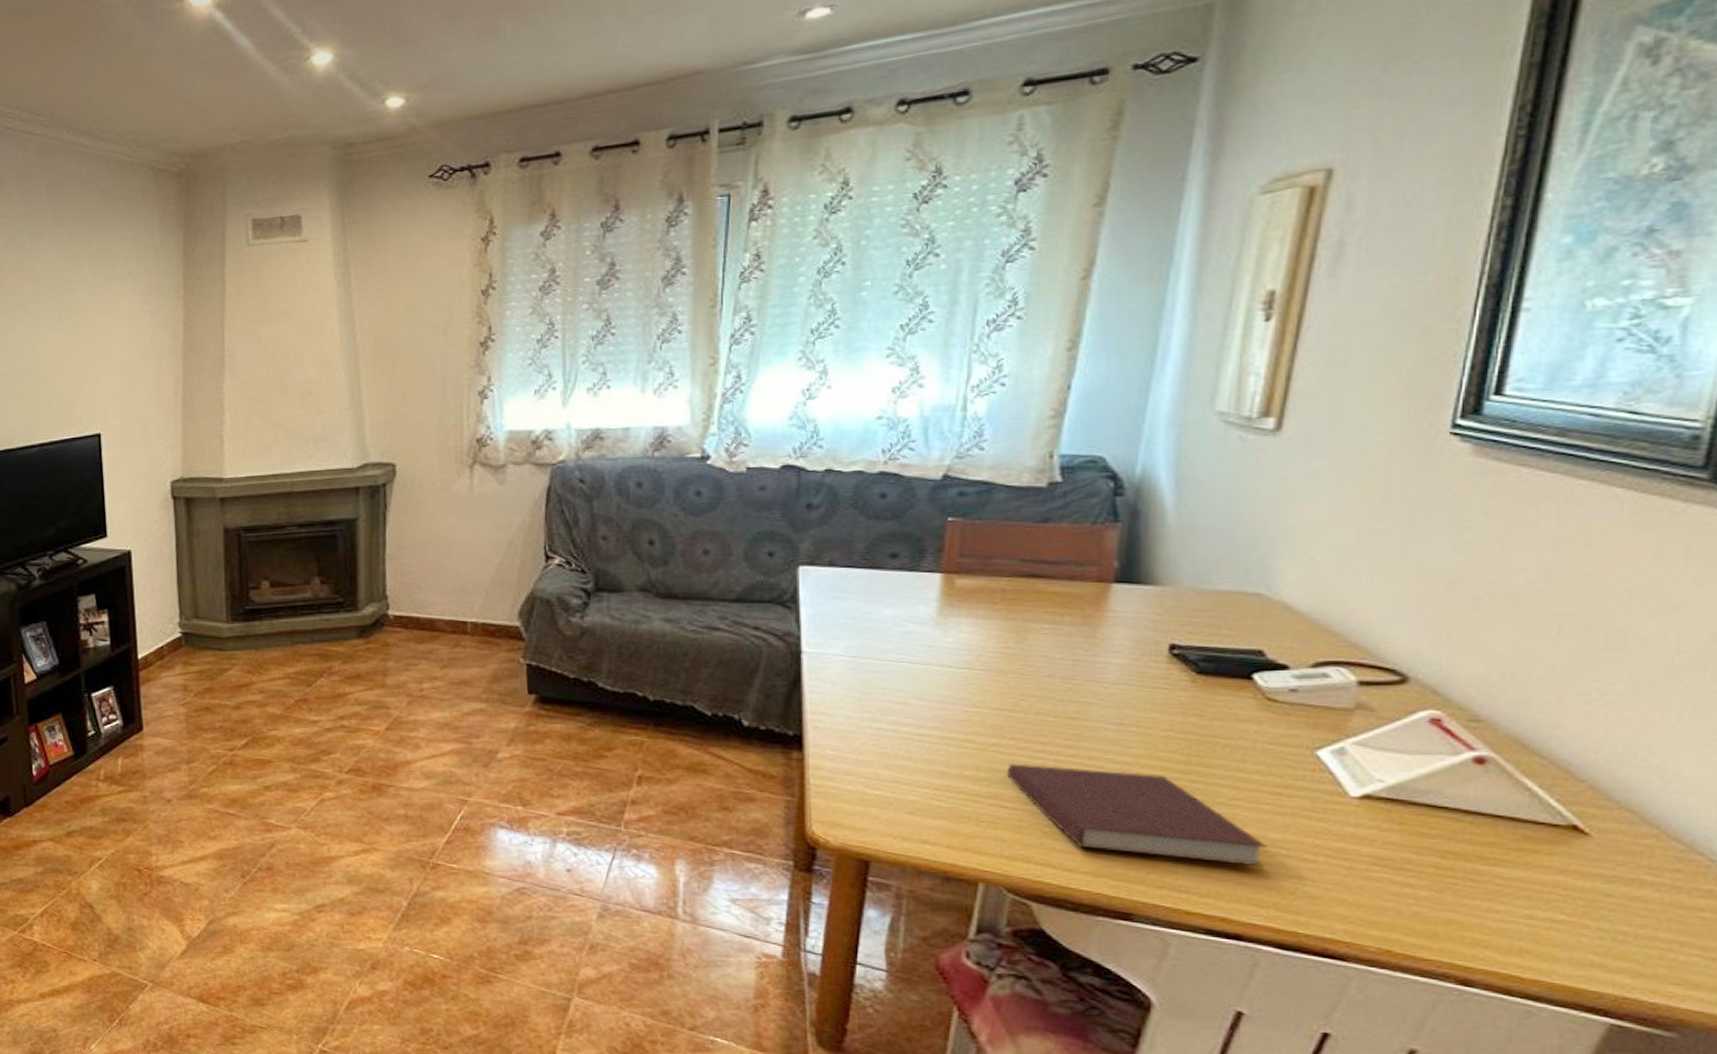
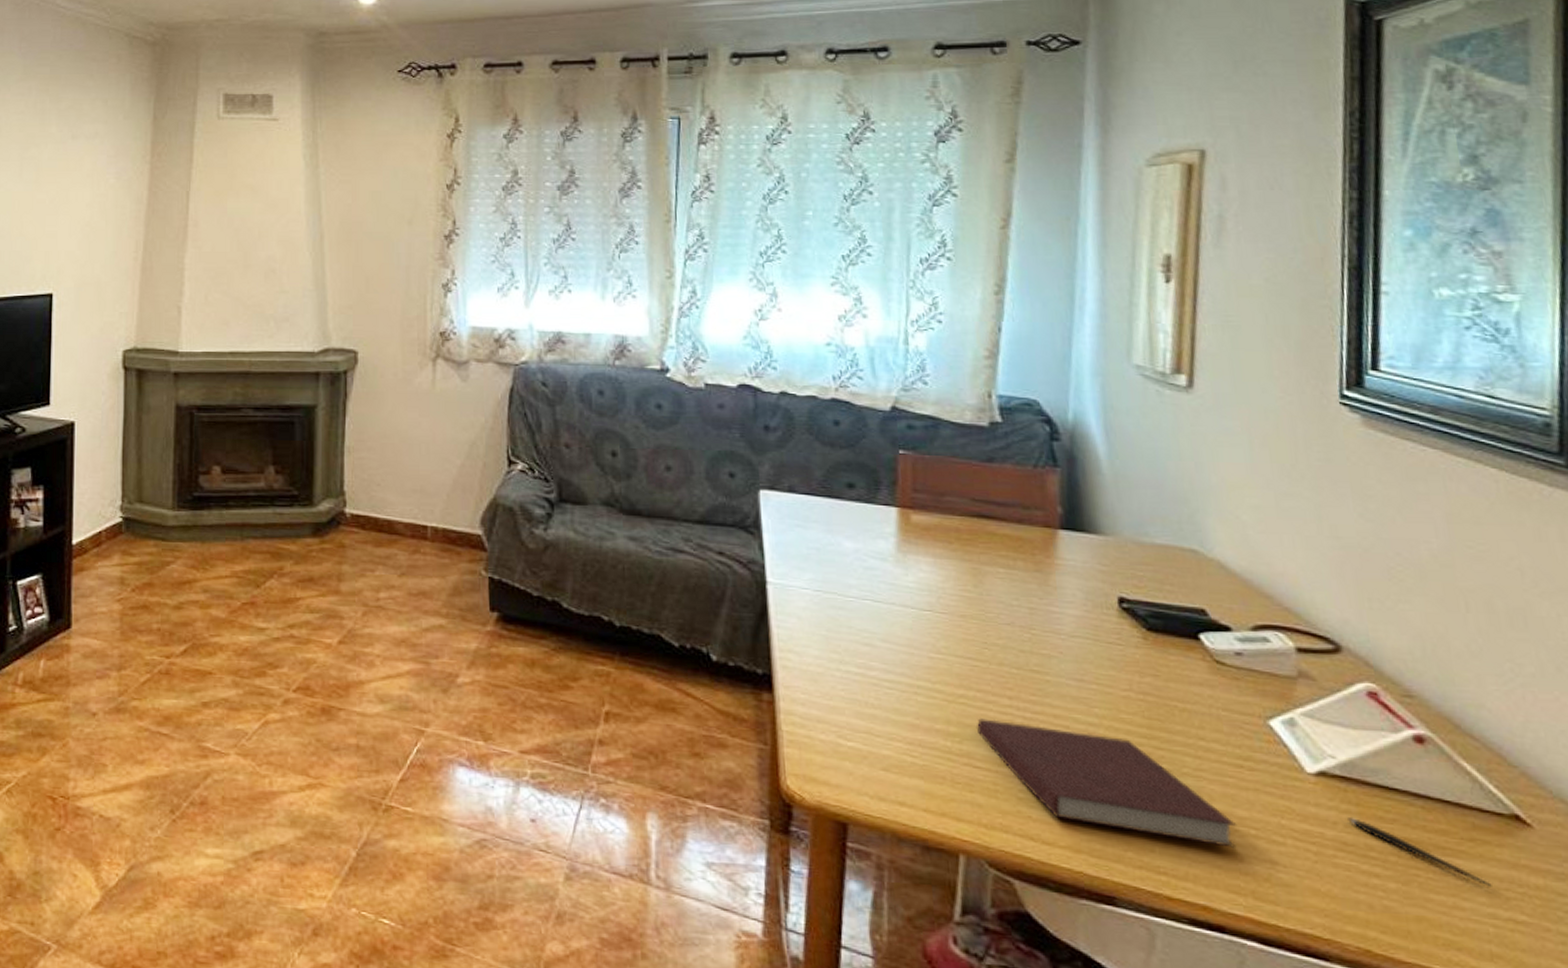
pen: none [1387,834,1534,891] -> present [1347,816,1492,887]

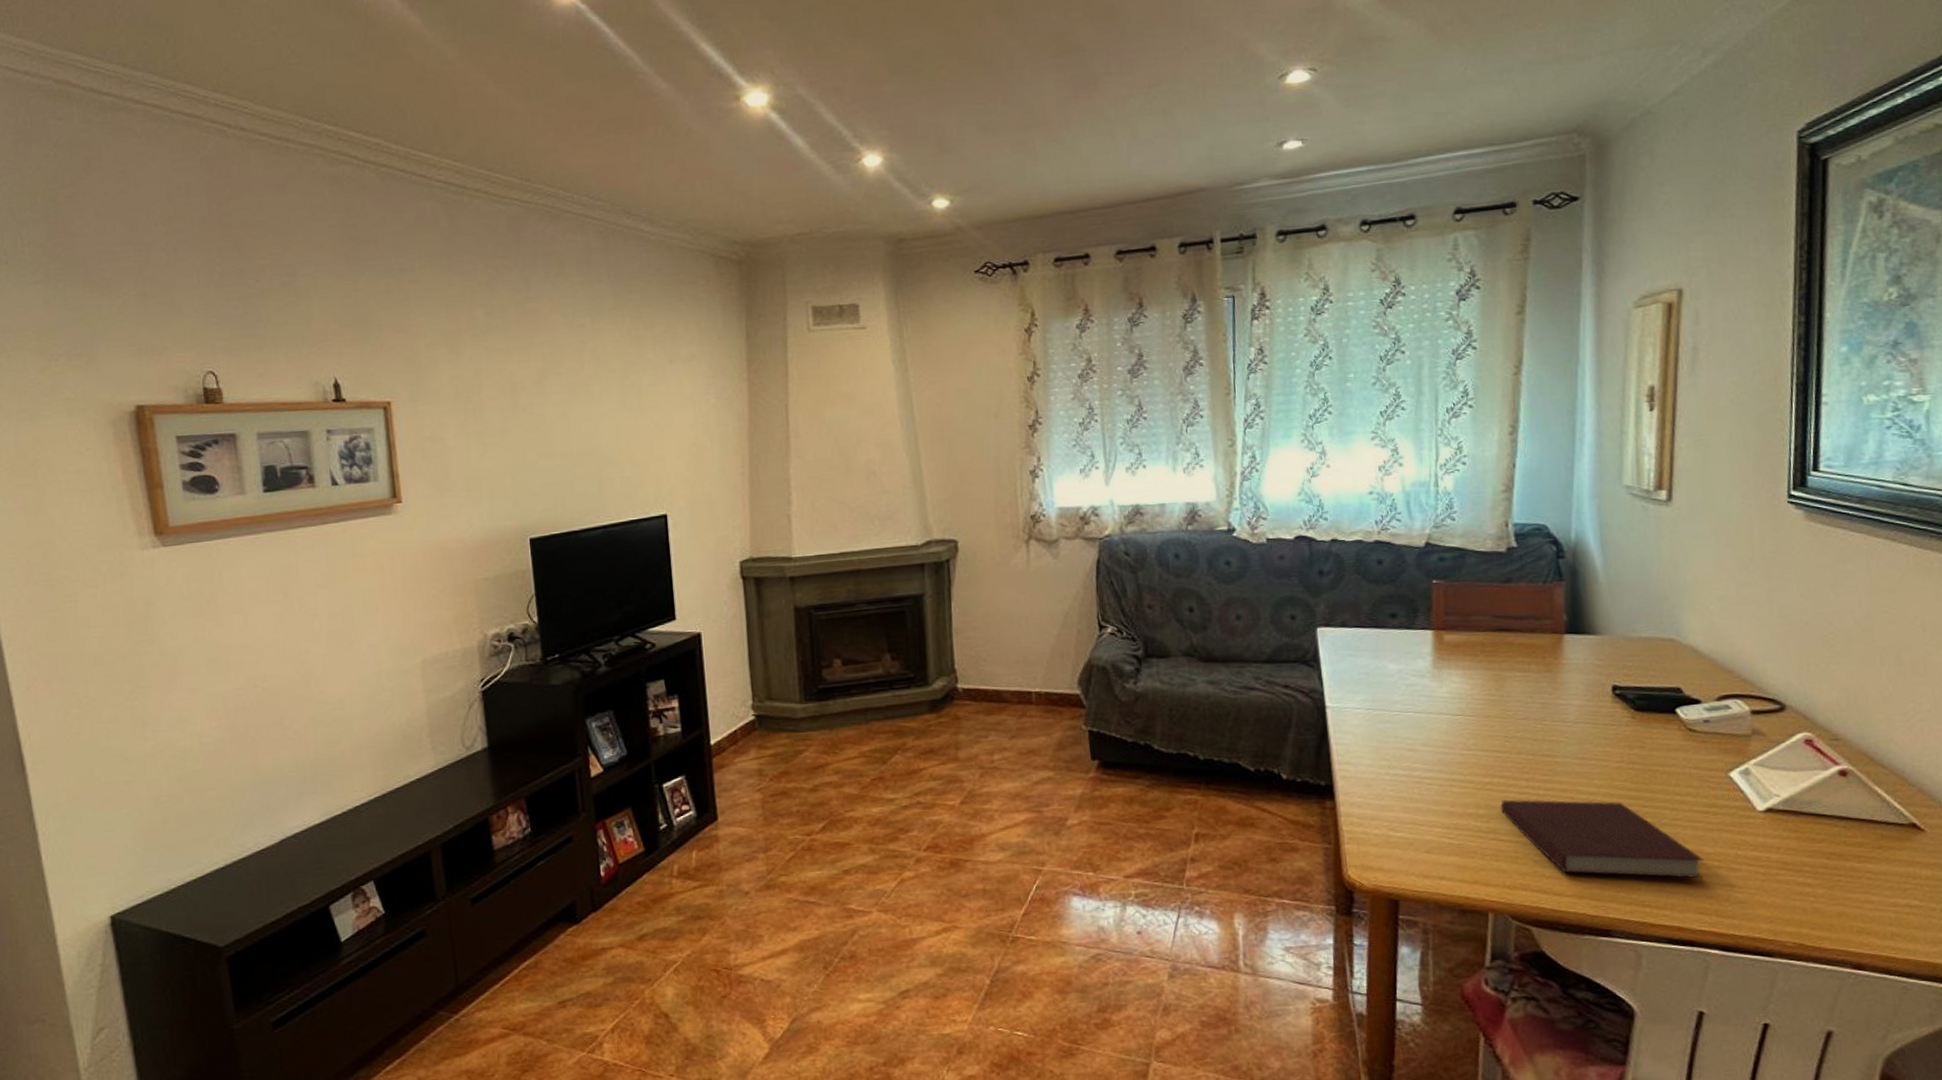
pen: present [1347,816,1492,887] -> none [1788,841,1894,882]

